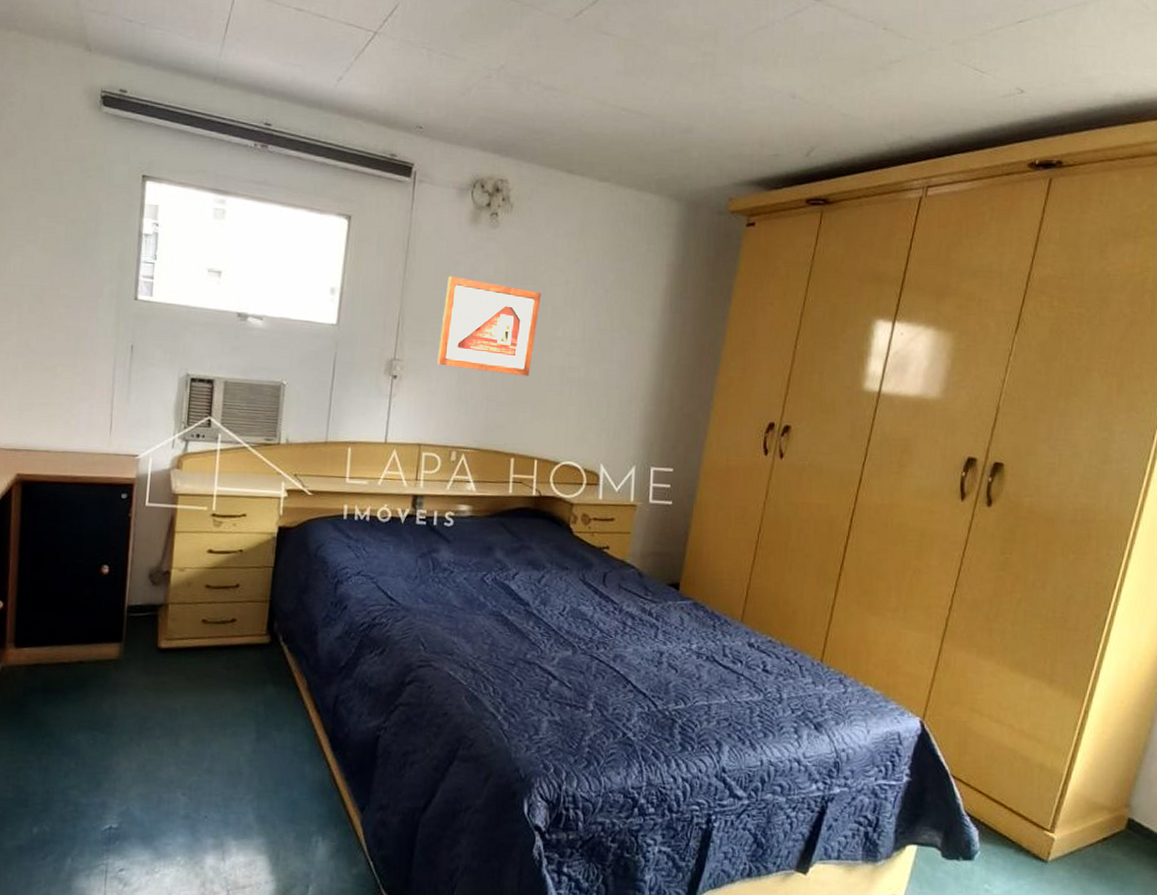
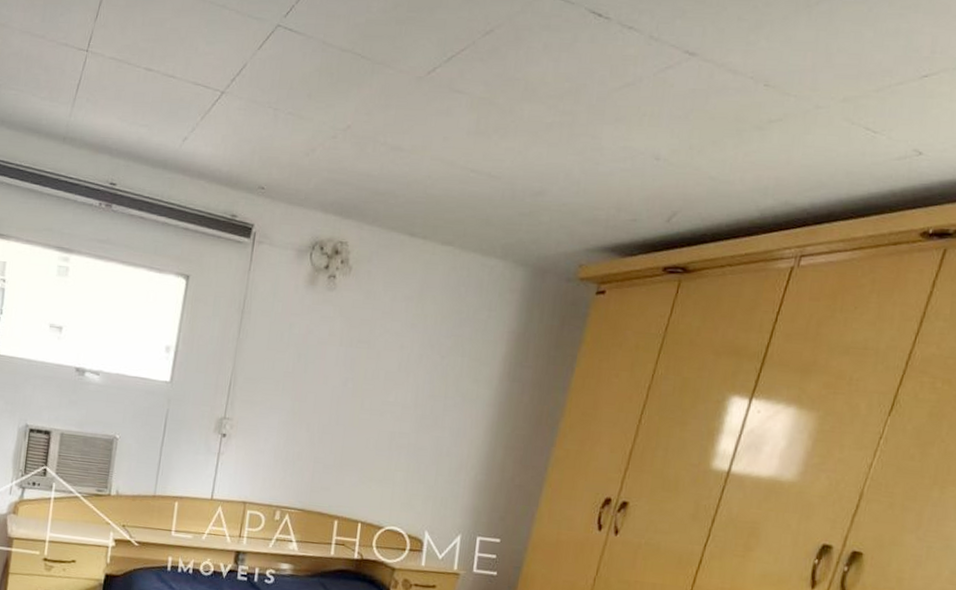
picture frame: present [437,275,541,376] -> none [266,337,375,440]

